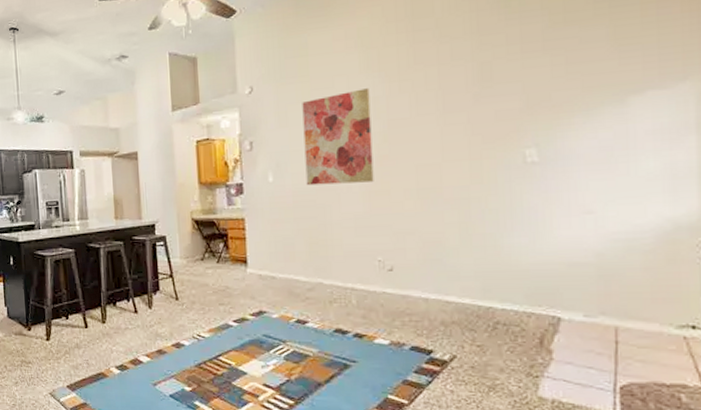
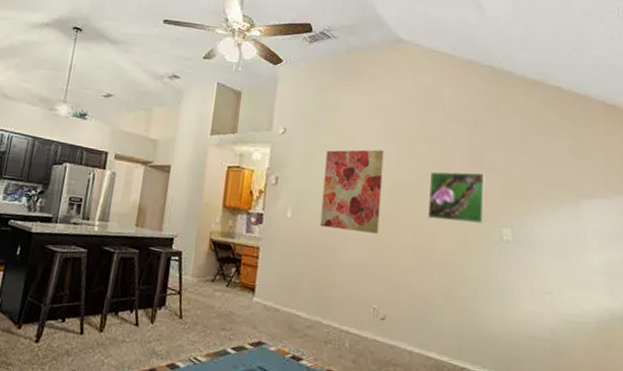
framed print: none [429,89,501,154] -> present [428,171,485,223]

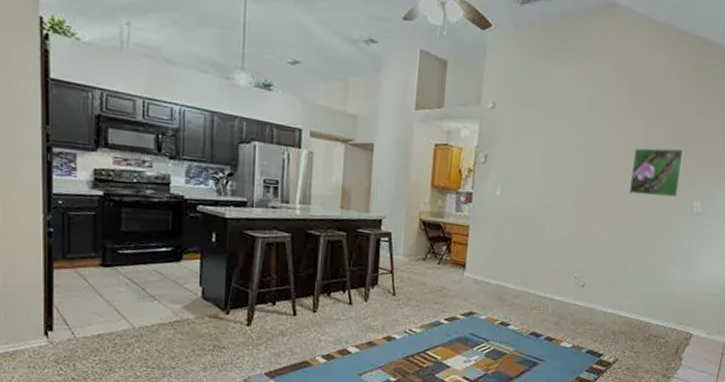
wall art: present [320,149,384,234] -> none [528,126,593,209]

